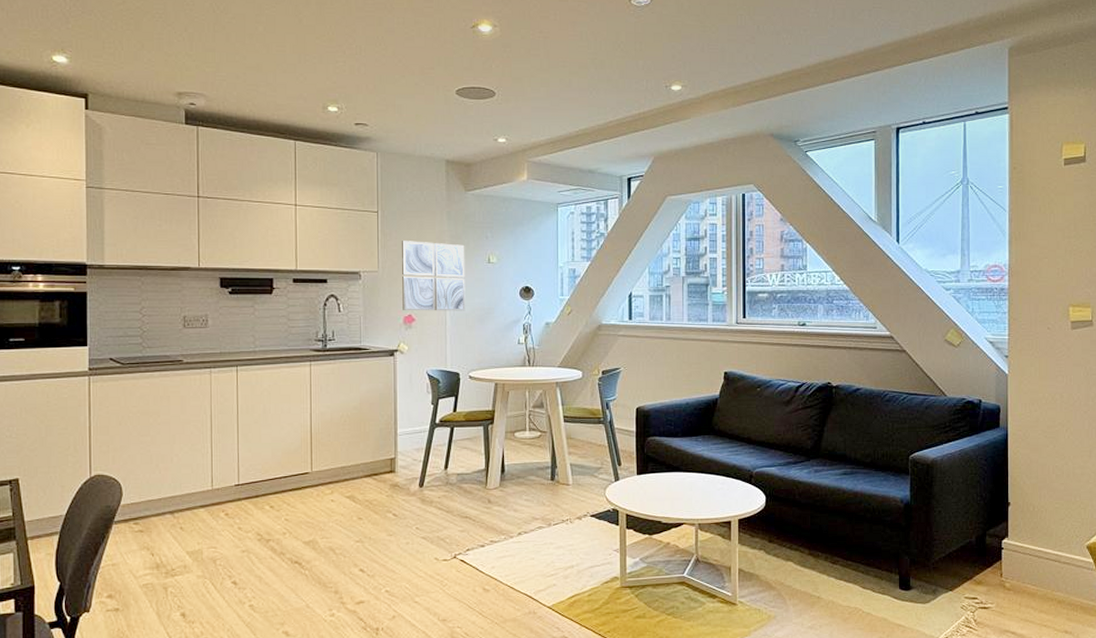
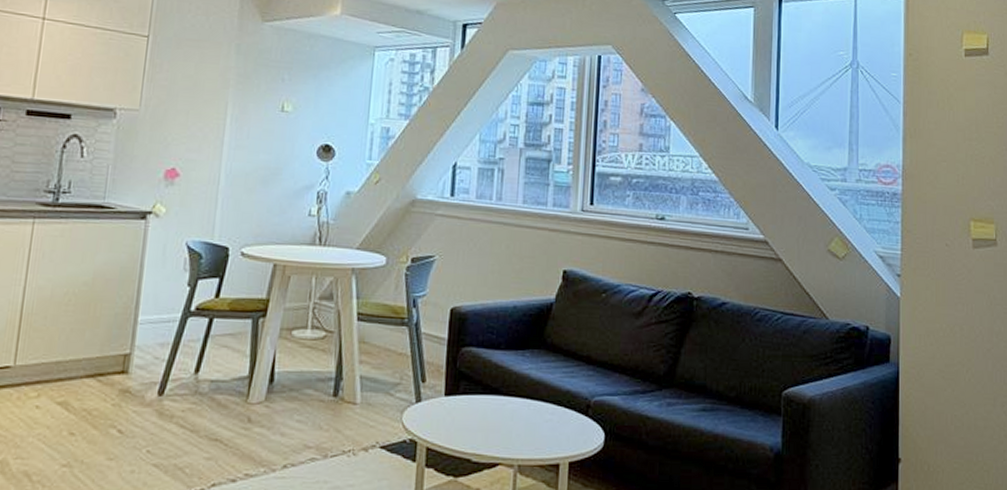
wall art: present [402,241,466,311] -> none [165,75,254,169]

